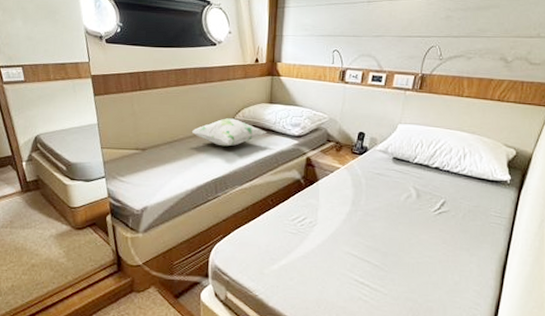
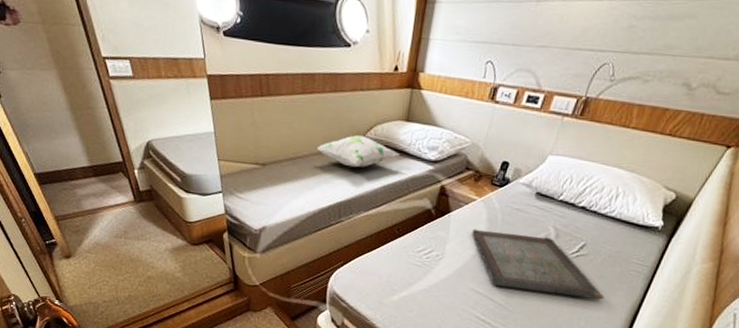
serving tray: none [340,194,472,253] -> present [472,229,605,300]

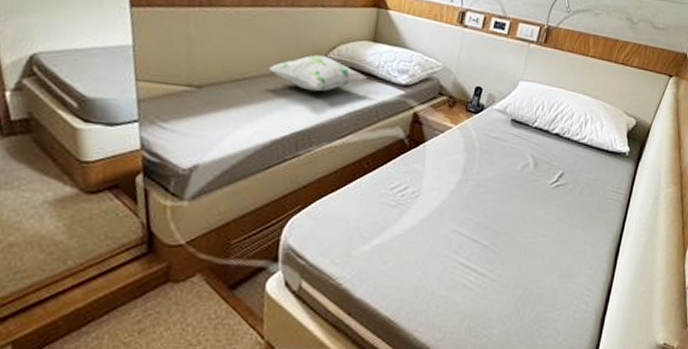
serving tray: present [472,229,605,300] -> none [450,160,588,233]

